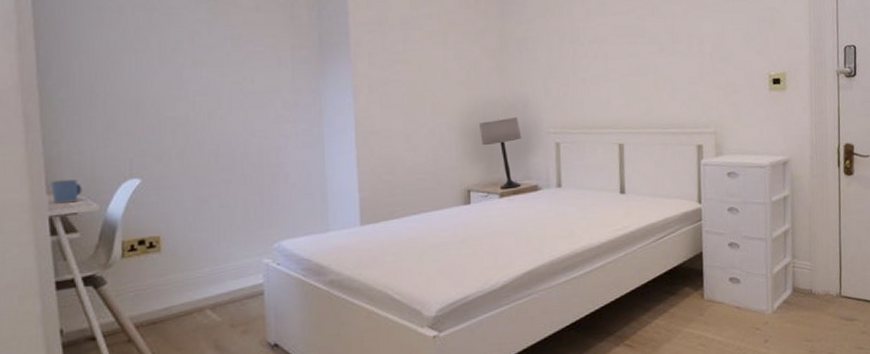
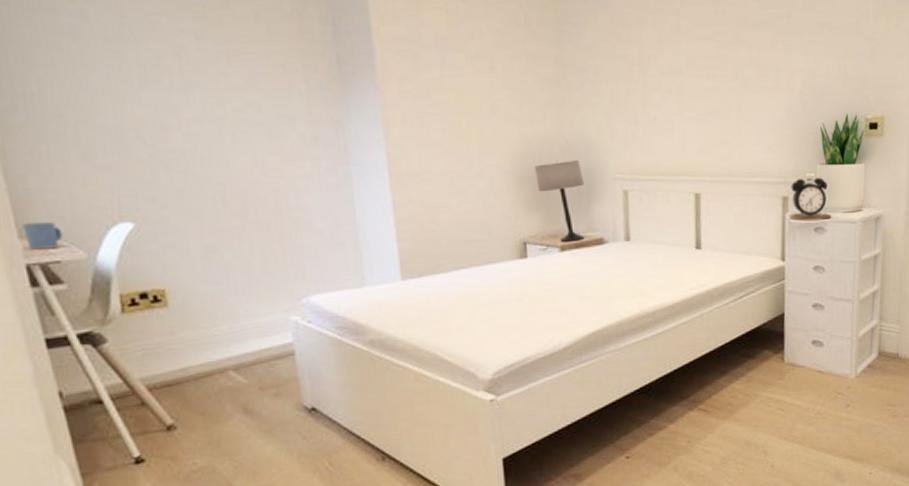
alarm clock: none [704,124,742,167] -> present [789,173,831,222]
planter: none [727,71,772,159] -> present [816,113,866,213]

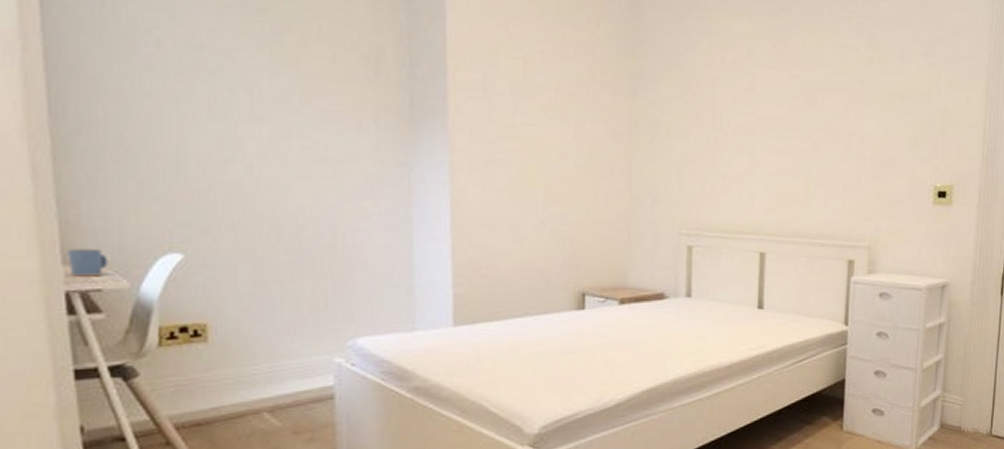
table lamp: present [535,160,585,243] -> none [600,213,649,296]
alarm clock: present [789,173,831,222] -> none [854,238,896,286]
planter: present [816,113,866,213] -> none [884,181,933,280]

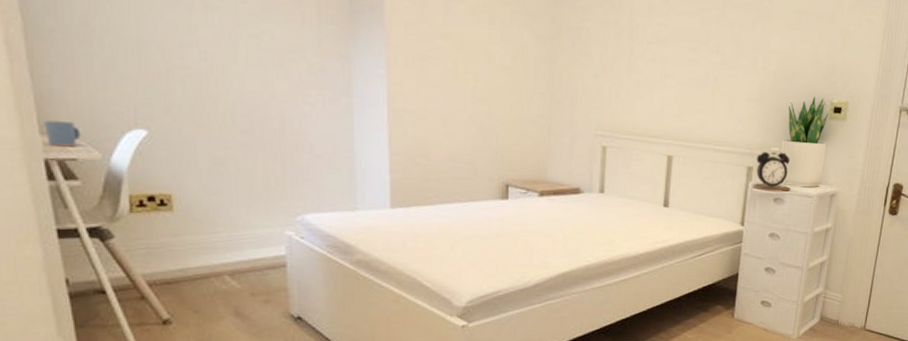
alarm clock: none [854,238,896,286] -> present [752,147,790,192]
planter: none [884,181,933,280] -> present [781,96,829,188]

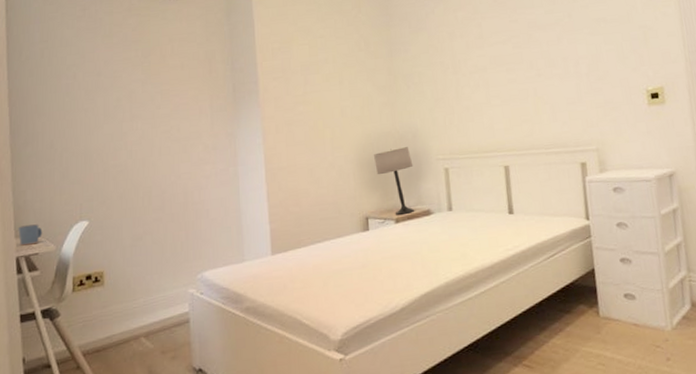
table lamp: none [523,113,568,189] -> present [374,147,414,216]
alarm clock: present [752,147,790,192] -> none [587,141,627,184]
planter: present [781,96,829,188] -> none [607,88,656,174]

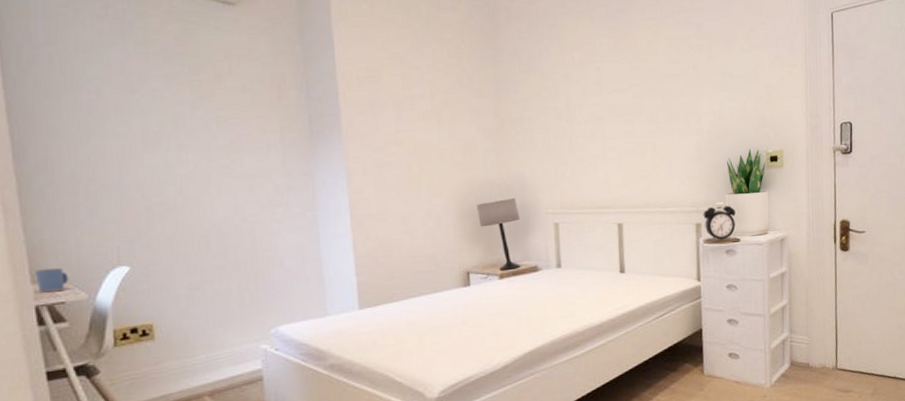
alarm clock: none [587,141,627,184] -> present [703,202,740,245]
planter: none [607,88,656,174] -> present [725,149,770,237]

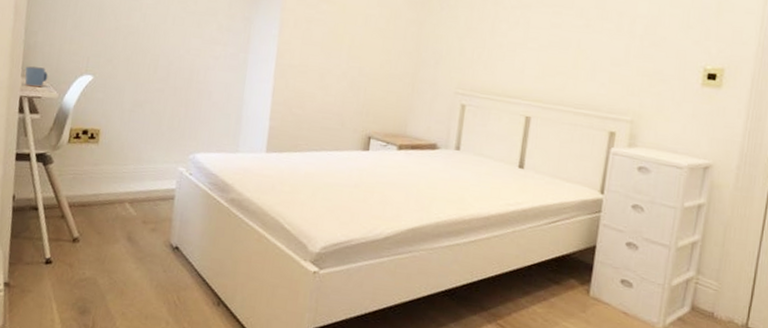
table lamp: present [477,198,521,272] -> none [389,71,430,144]
alarm clock: present [703,202,740,245] -> none [614,113,657,161]
planter: present [725,149,770,237] -> none [646,61,702,158]

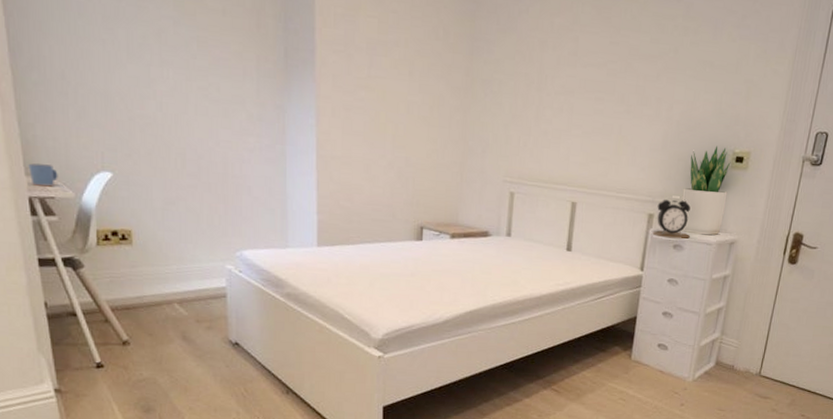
alarm clock: none [614,113,657,161] -> present [652,195,691,240]
planter: none [646,61,702,158] -> present [681,146,731,236]

